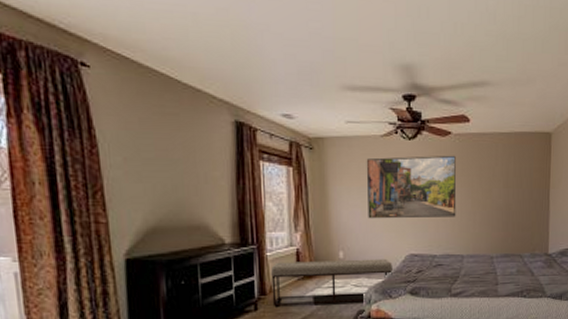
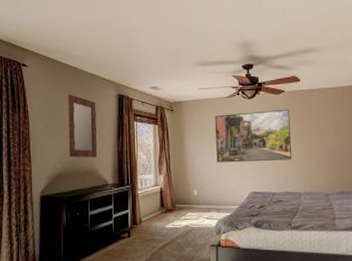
home mirror: none [159,115,208,208] -> present [68,94,98,158]
bench: present [270,258,392,307] -> none [140,196,238,235]

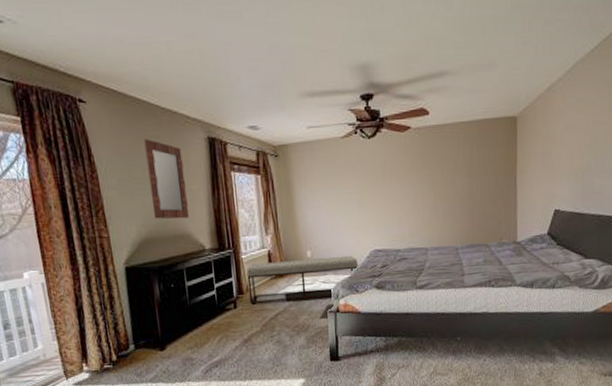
bench: none [140,196,238,235] -> present [245,255,358,305]
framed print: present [214,109,292,163] -> none [328,149,419,218]

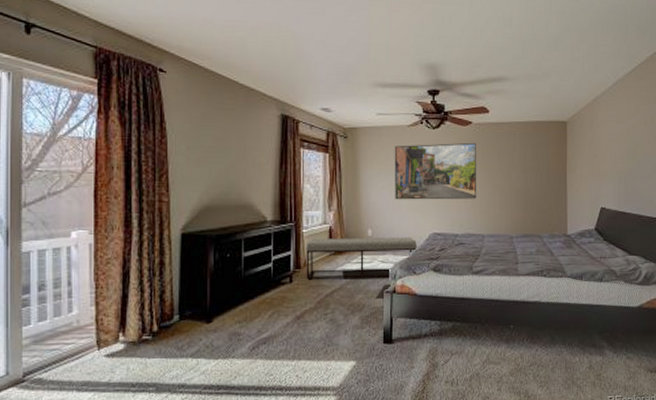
home mirror: present [144,138,189,219] -> none [218,110,255,189]
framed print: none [328,149,419,218] -> present [394,142,477,200]

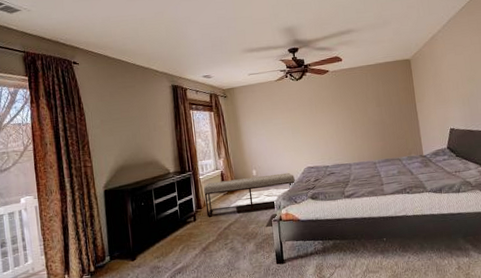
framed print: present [394,142,477,200] -> none [266,87,341,143]

